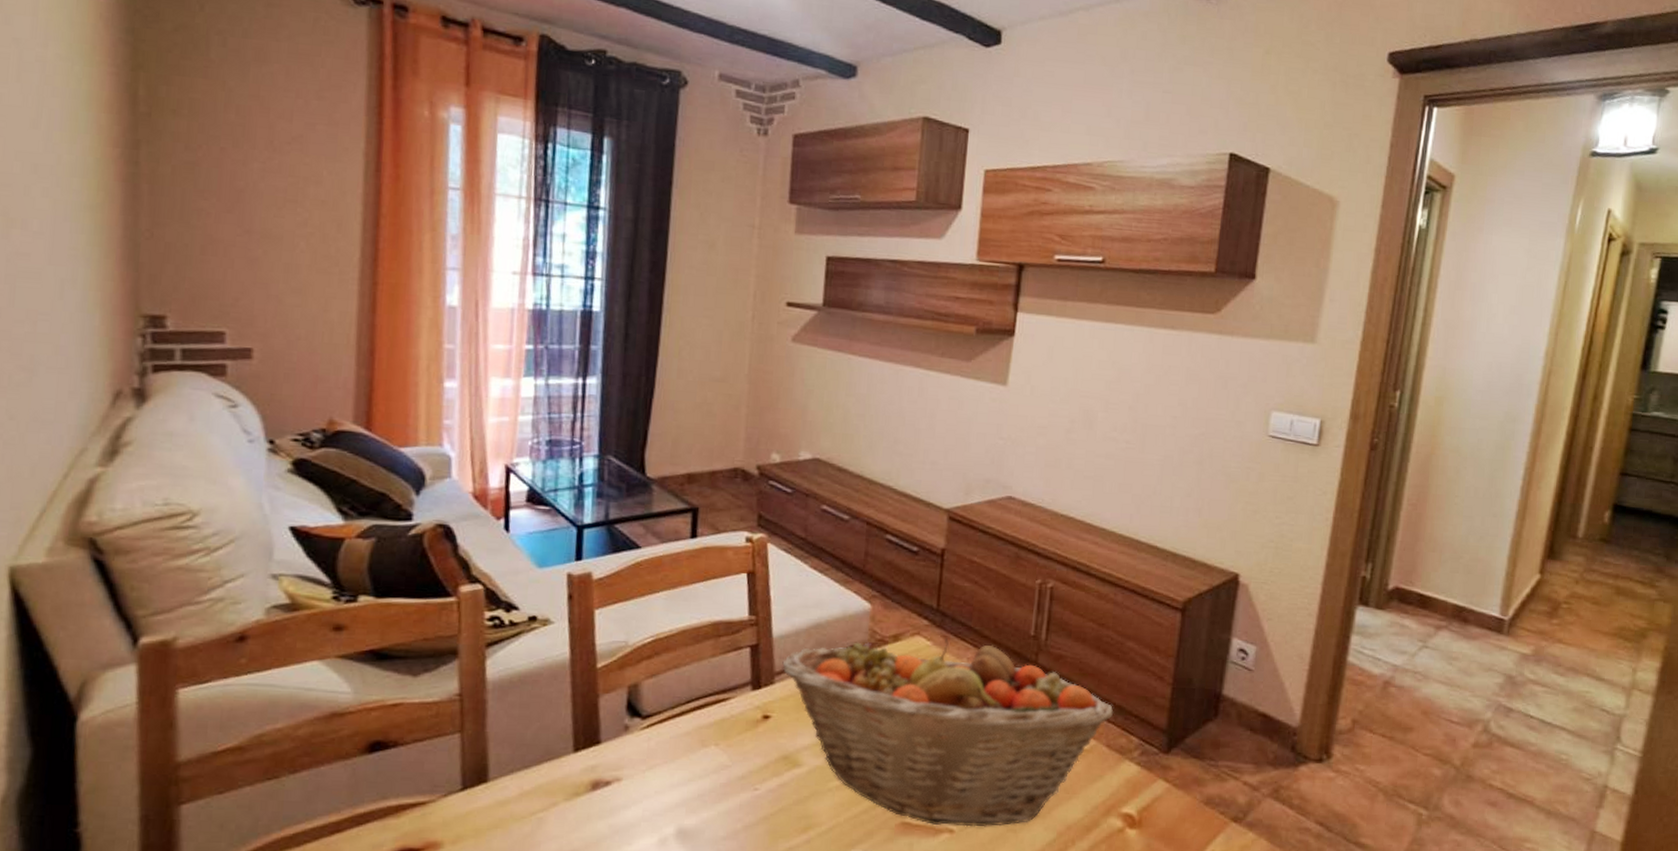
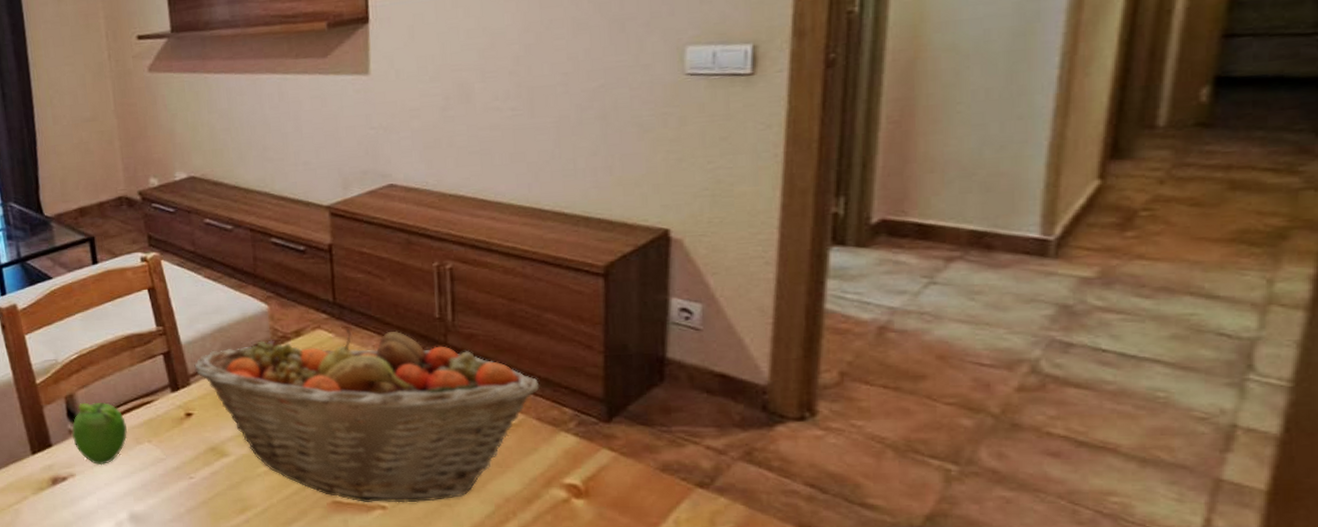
fruit: none [628,694,694,770] -> present [72,402,127,466]

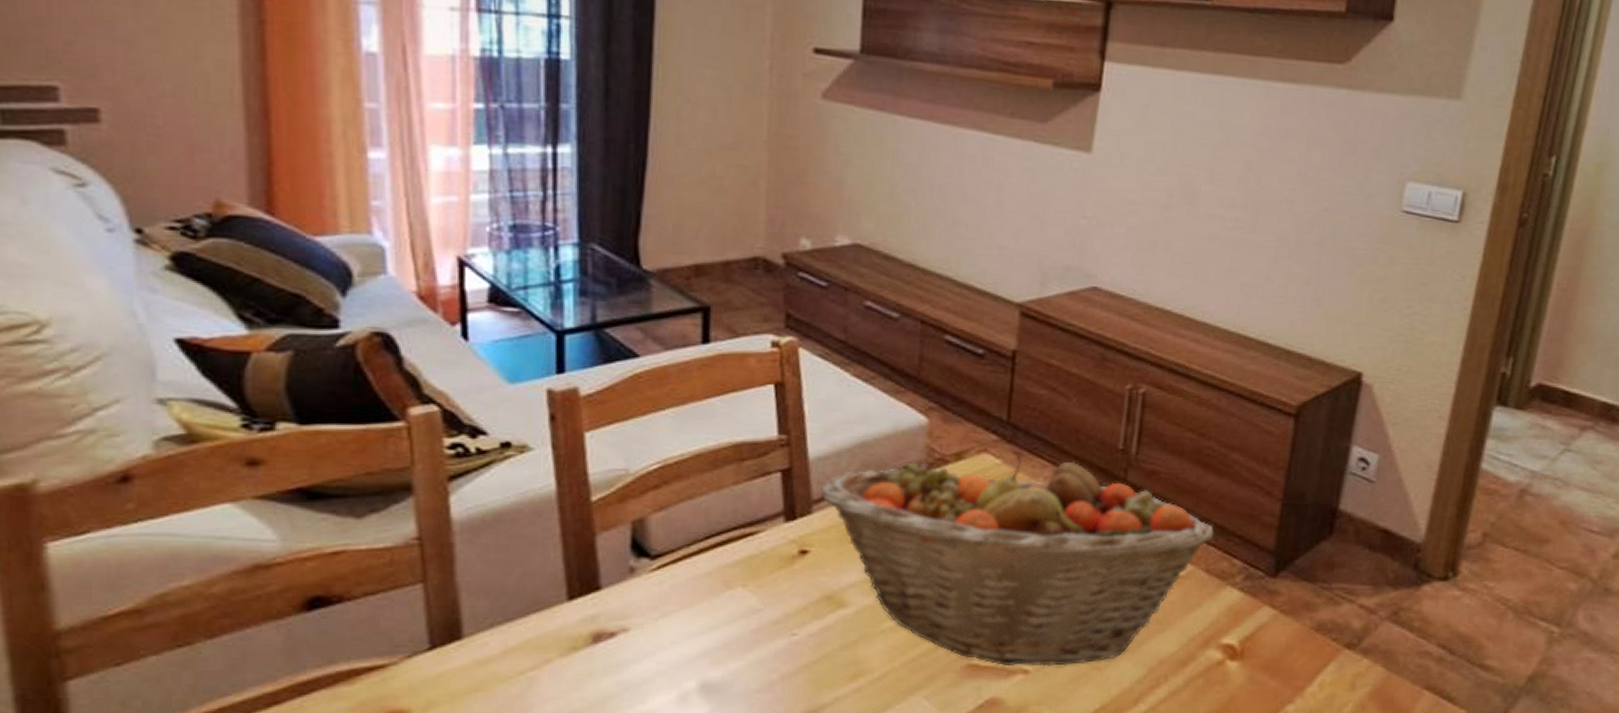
fruit: present [72,402,127,466] -> none [634,530,715,617]

